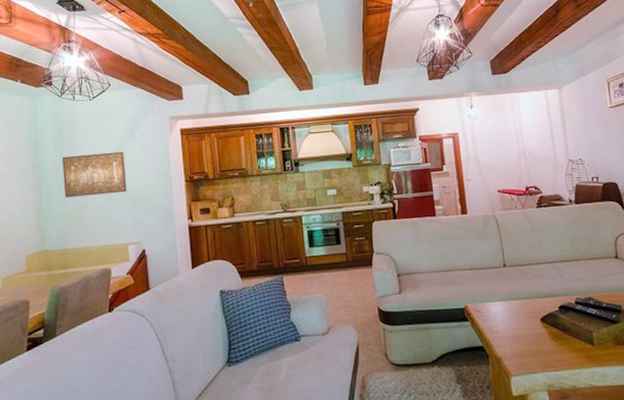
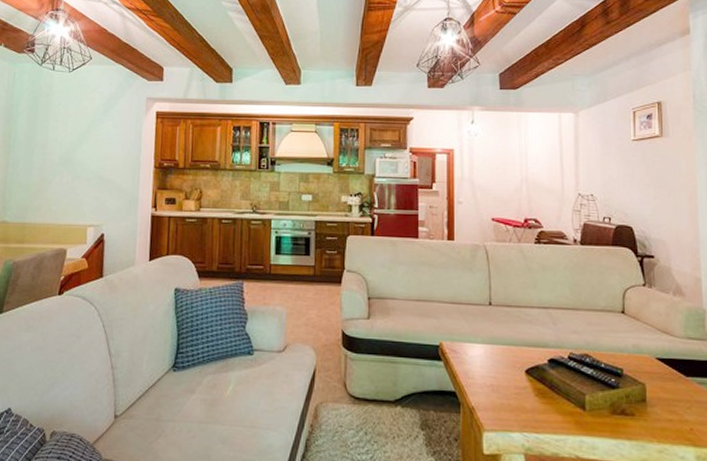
wall art: present [62,151,127,198] -> none [31,126,96,172]

